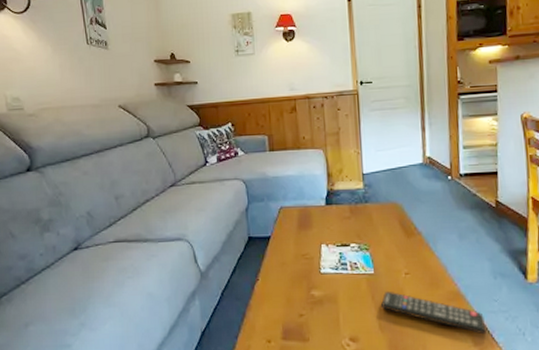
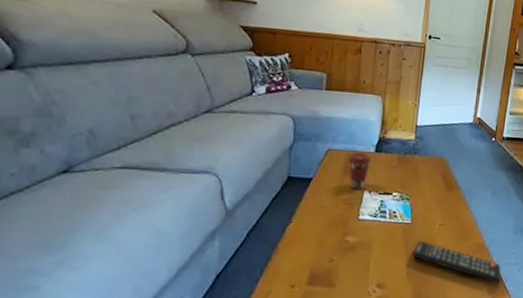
coffee cup: none [301,207,324,244] -> present [348,152,372,190]

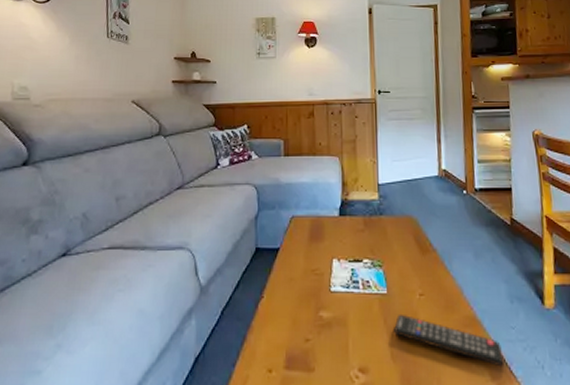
coffee cup: present [348,152,372,190] -> none [313,217,337,258]

